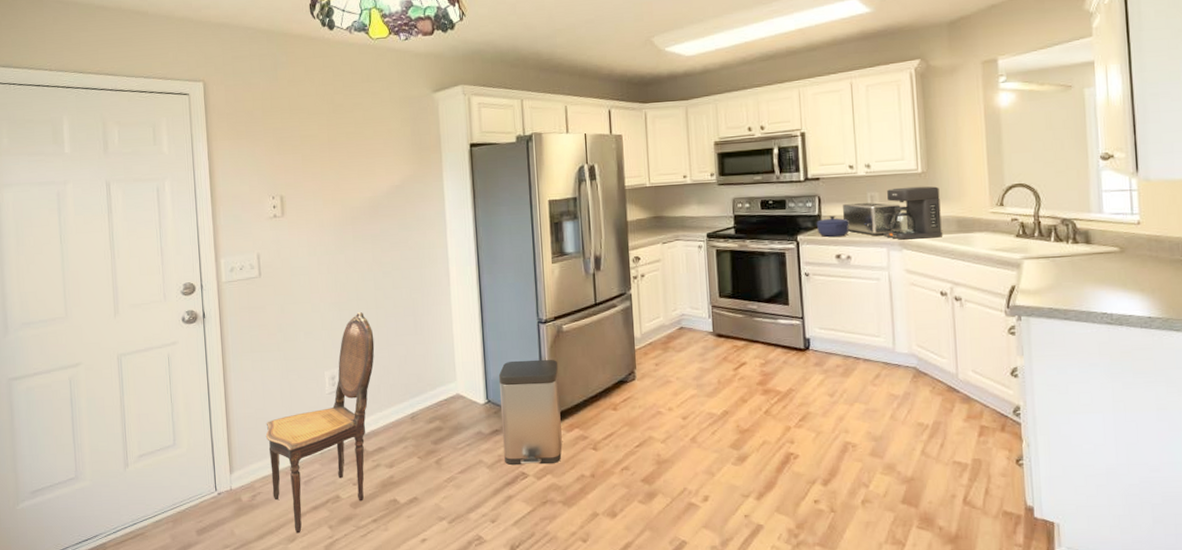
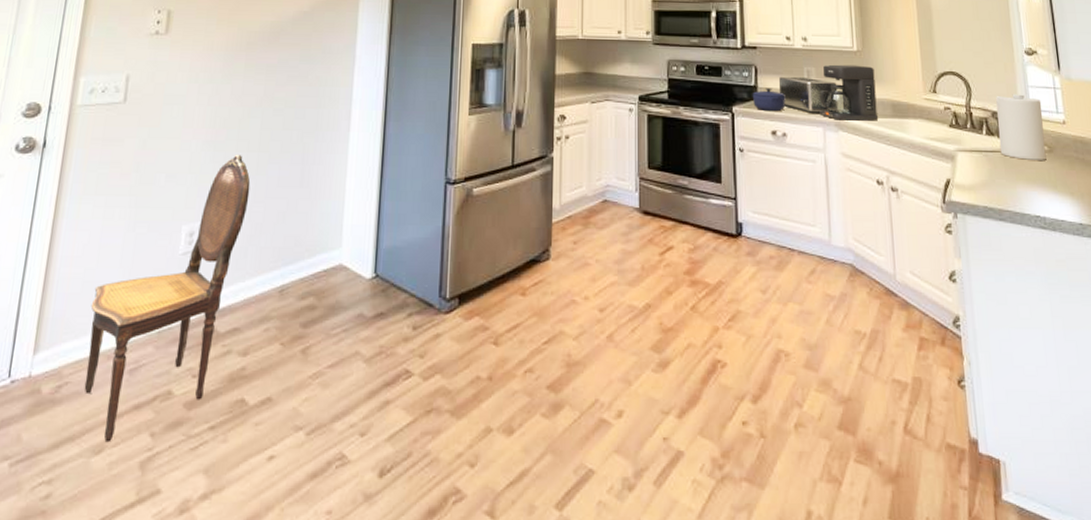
pedal bin: present [498,359,562,465] -> none [386,227,464,360]
paper towel holder: none [1066,199,1117,262] -> present [996,94,1047,160]

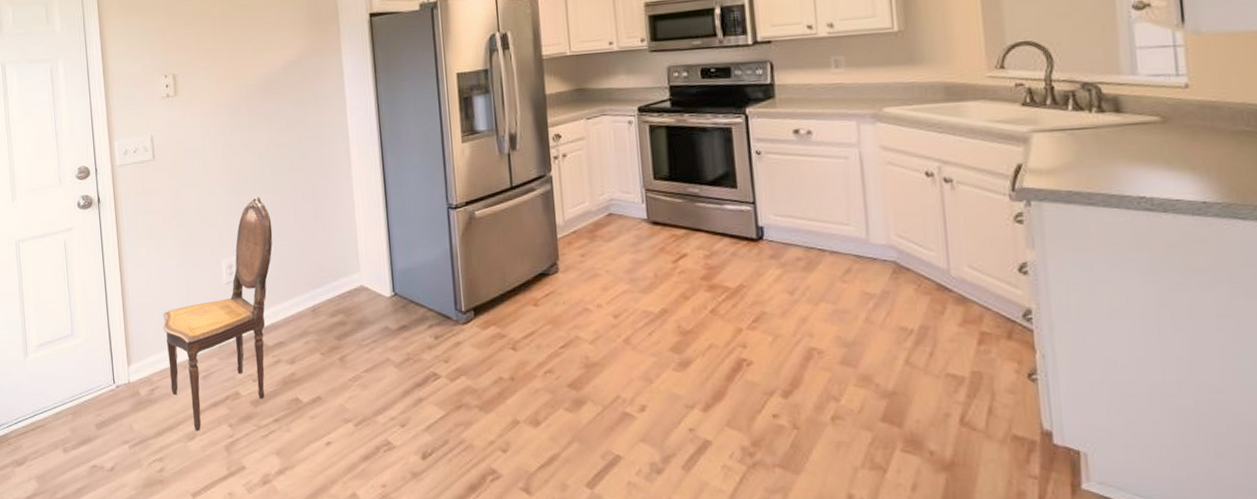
cooking pot: present [752,87,786,112] -> none [768,83,810,110]
toaster: present [778,76,837,114] -> none [799,67,873,108]
coffee maker: present [819,64,879,121] -> none [851,47,928,111]
paper towel holder: present [996,94,1047,160] -> none [1088,58,1158,135]

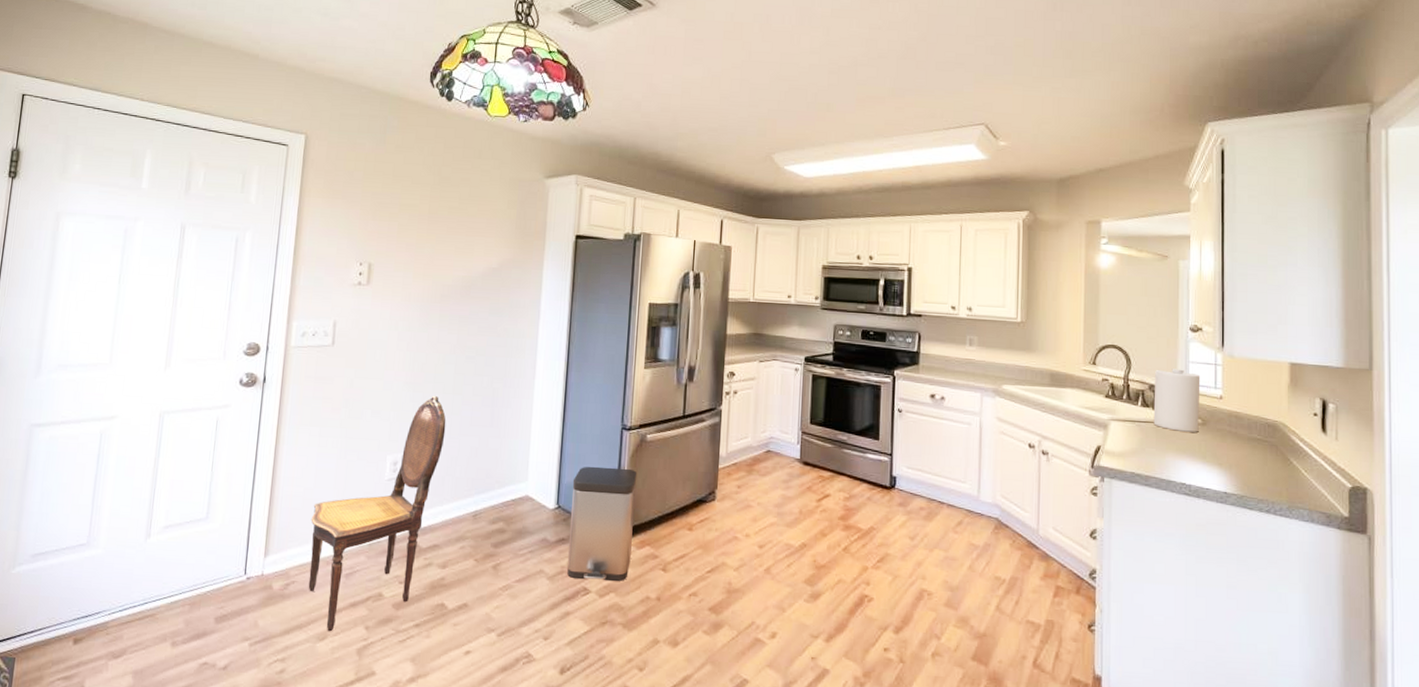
pedal bin: none [405,248,478,364] -> present [566,466,637,581]
paper towel holder: none [1088,58,1158,135] -> present [1153,368,1201,432]

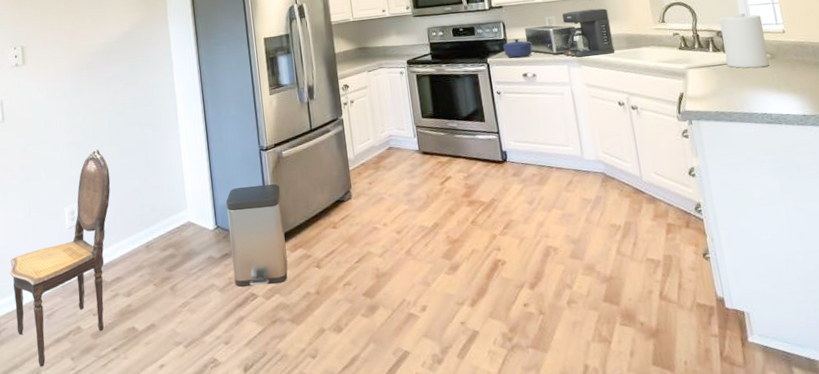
cooking pot: none [914,354,946,377] -> present [502,38,533,59]
toaster: none [940,343,998,381] -> present [524,25,576,56]
coffee maker: none [978,334,1036,389] -> present [561,8,615,57]

